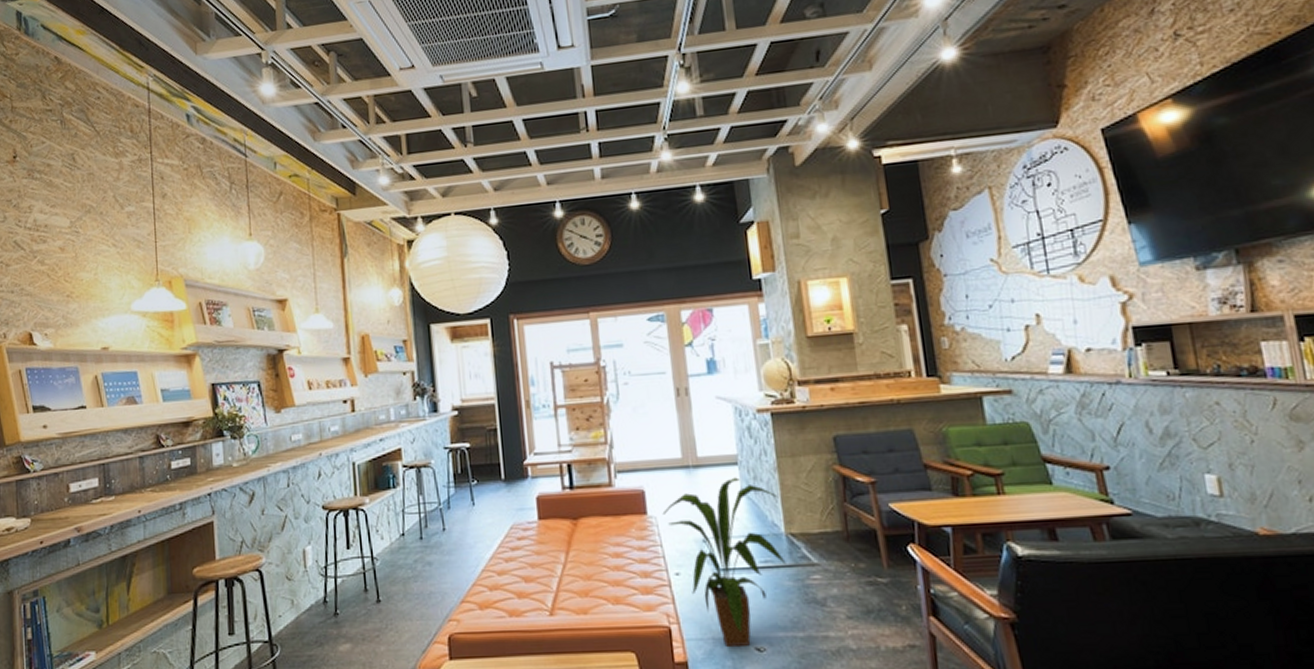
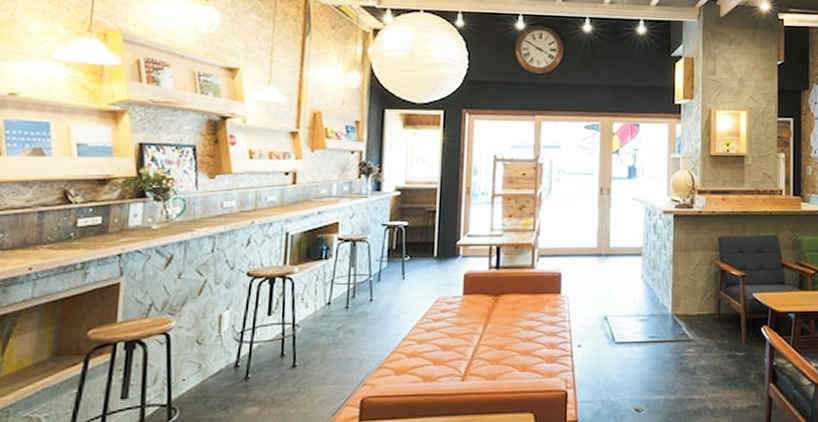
house plant: present [662,477,787,646] -> none [574,266,671,408]

